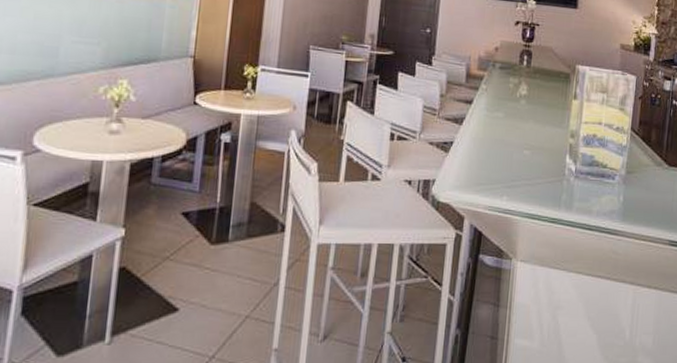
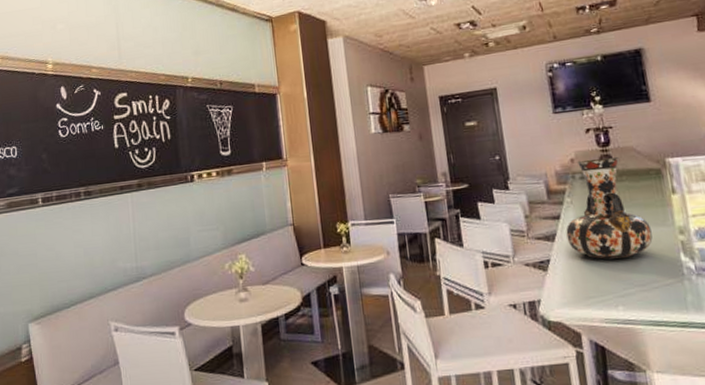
decorative vase: none [473,50,549,152] -> present [566,157,653,260]

